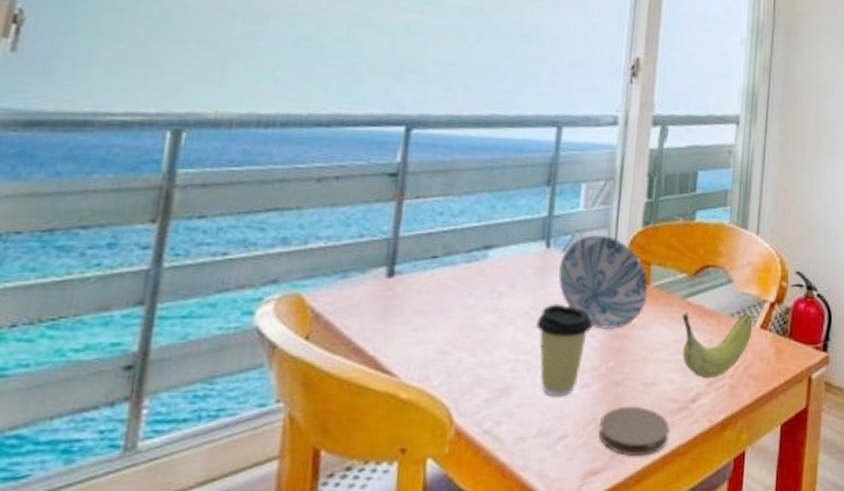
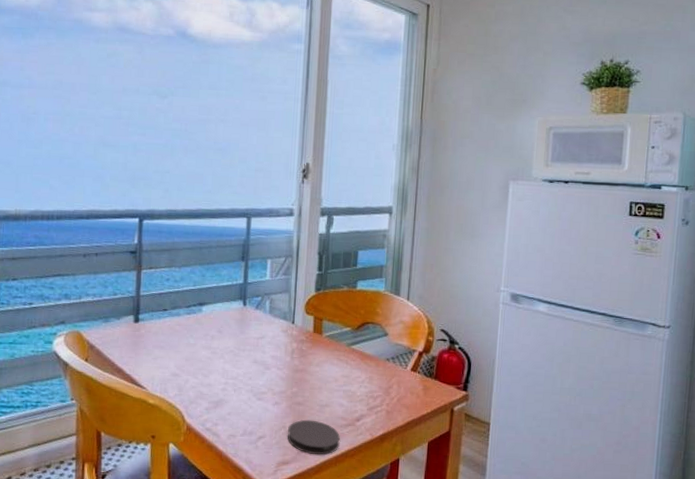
coffee cup: present [536,303,593,397] -> none [239,345,280,410]
bowl: present [558,234,648,330] -> none [253,296,321,366]
fruit: present [682,312,753,378] -> none [348,356,405,405]

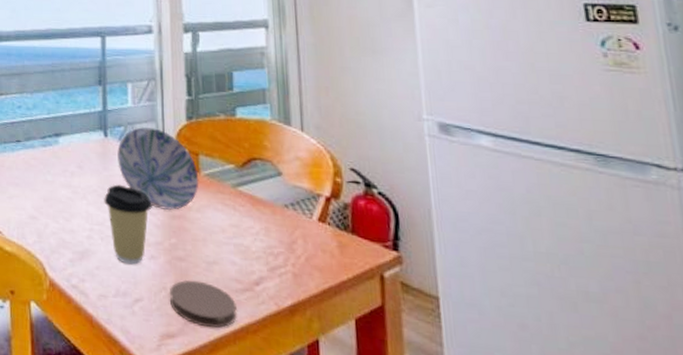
coffee cup: none [239,345,280,410] -> present [104,184,152,265]
bowl: none [253,296,321,366] -> present [117,126,199,211]

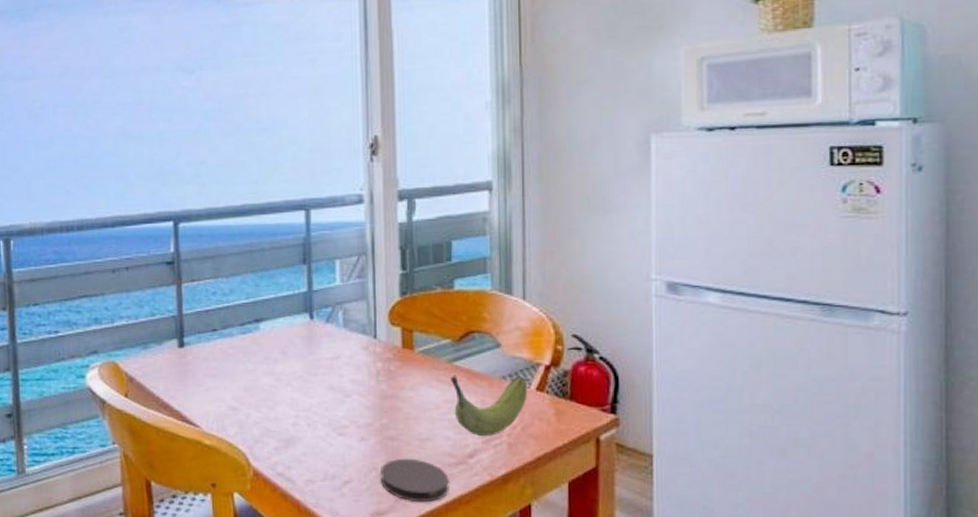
coffee cup: present [104,184,152,265] -> none [310,368,362,448]
bowl: present [117,126,199,211] -> none [324,305,413,391]
fruit: none [235,200,311,264] -> present [451,375,528,436]

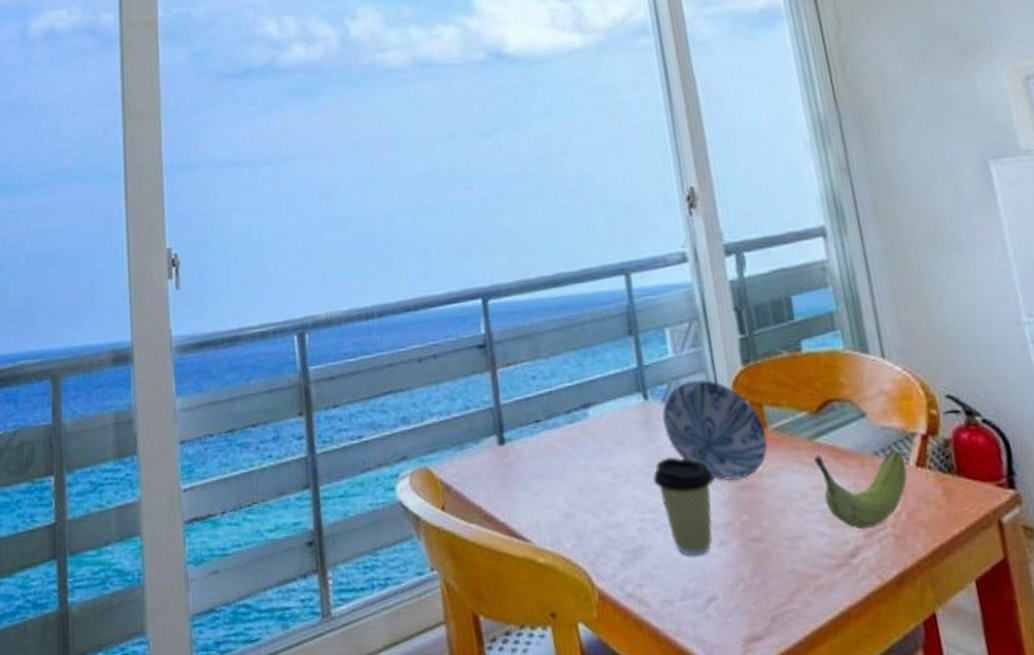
coffee cup: none [310,368,362,448] -> present [653,457,714,556]
bowl: none [324,305,413,391] -> present [662,380,768,482]
coaster: present [379,458,449,503] -> none [748,563,835,620]

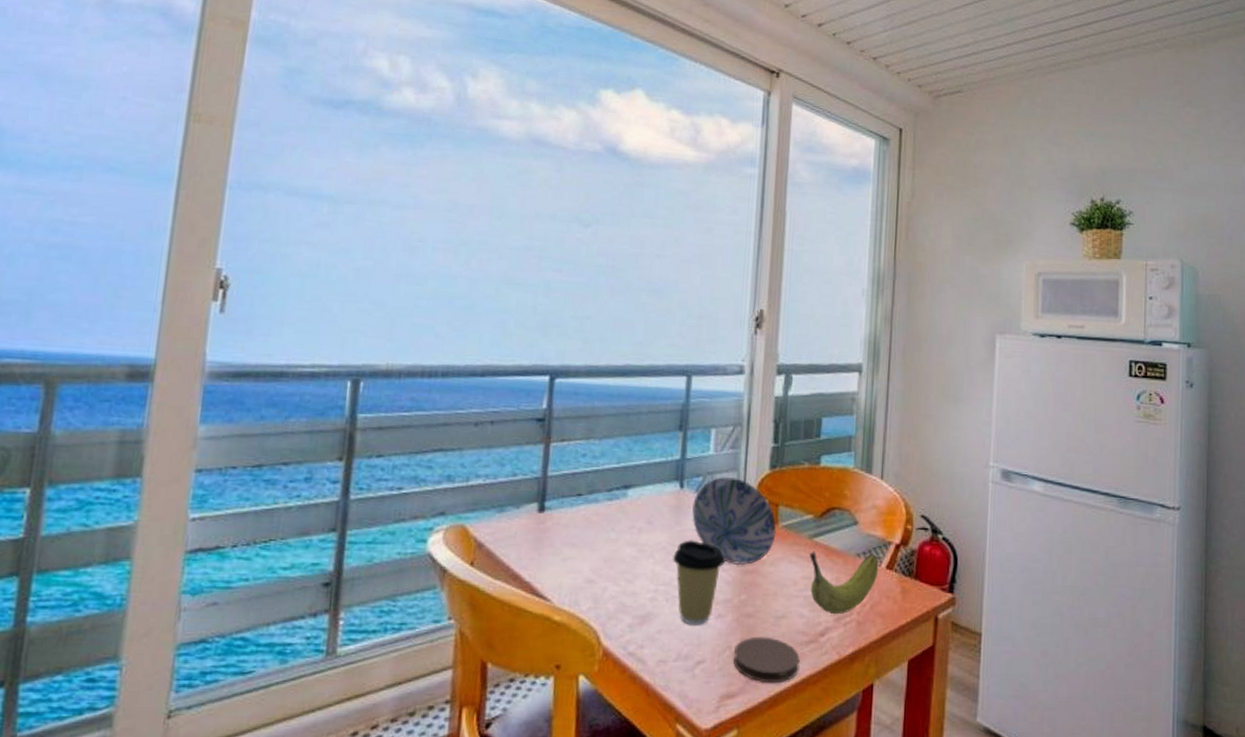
coaster: none [748,563,835,620] -> present [733,636,800,684]

